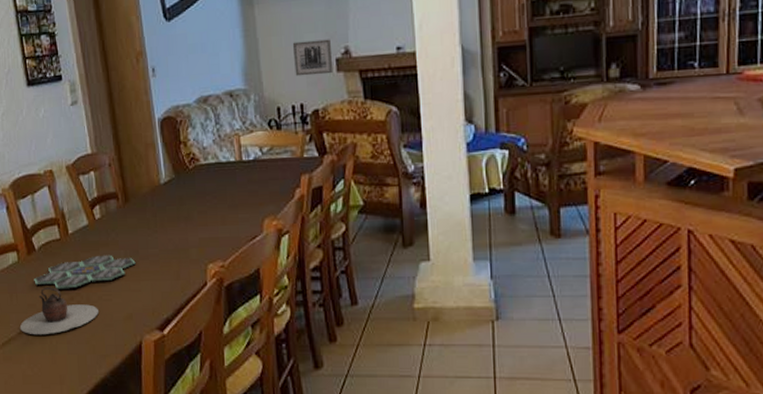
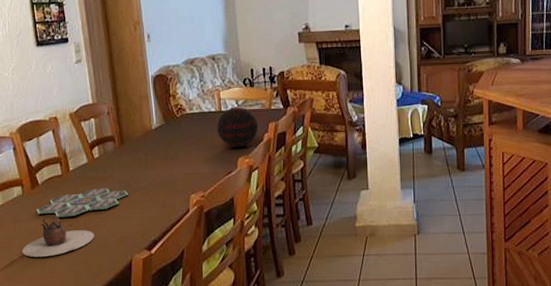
decorative orb: none [236,155,289,207] -> present [216,106,259,148]
wall art: present [292,39,333,77] -> none [264,17,296,45]

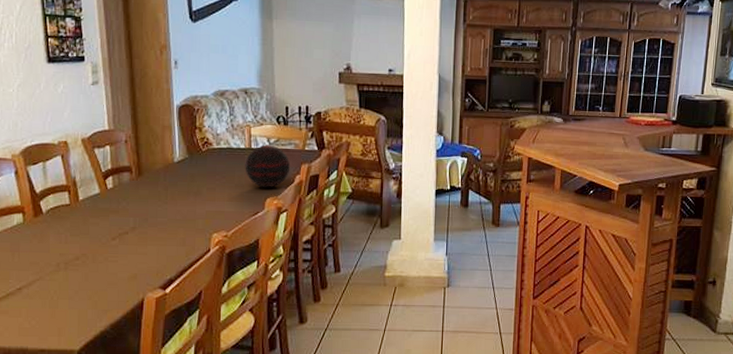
teapot: present [21,216,94,258] -> none [19,247,103,291]
board game: present [36,188,129,218] -> none [39,221,144,250]

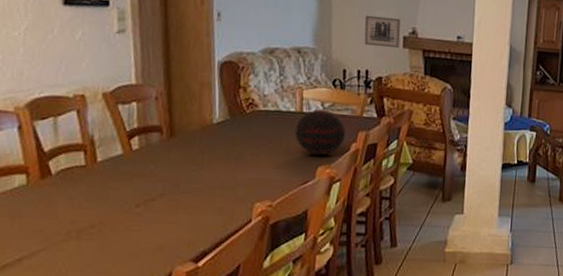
wall art: none [303,54,336,84] -> present [364,15,401,49]

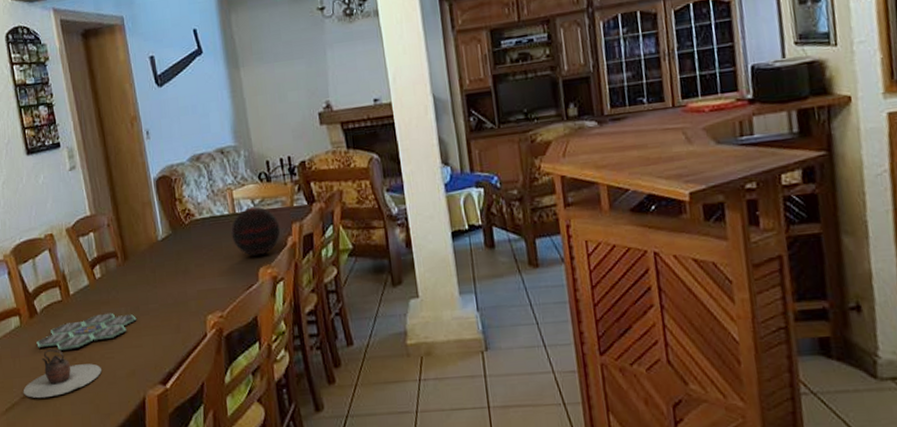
teapot: none [19,213,124,263] -> present [23,348,102,398]
board game: none [45,186,175,218] -> present [36,312,137,351]
wall art: present [364,15,401,49] -> none [277,95,317,131]

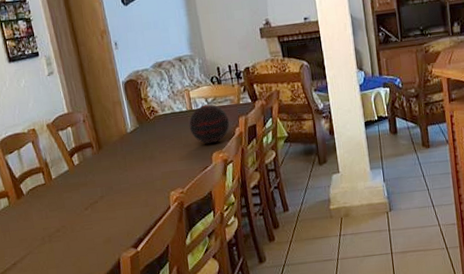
teapot: present [23,348,102,398] -> none [13,223,82,264]
board game: present [36,312,137,351] -> none [24,192,111,225]

